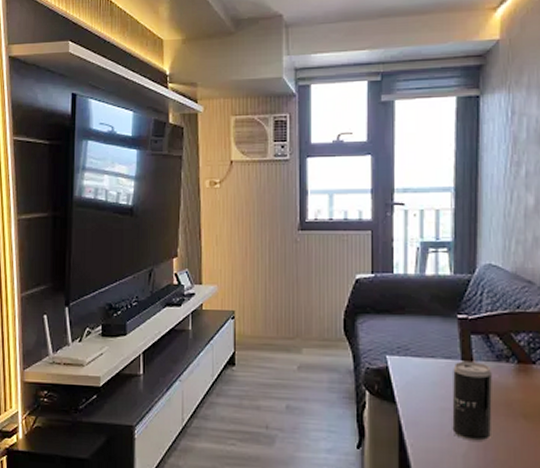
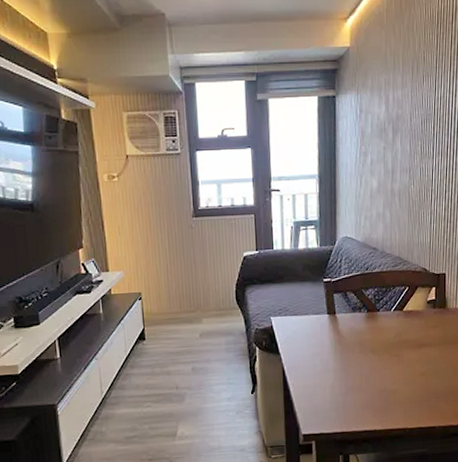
beverage can: present [452,360,492,441] -> none [321,314,350,375]

